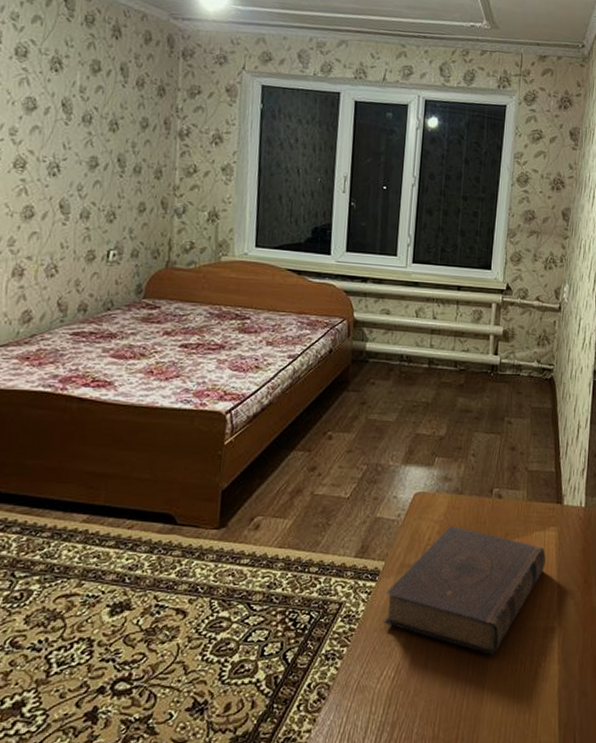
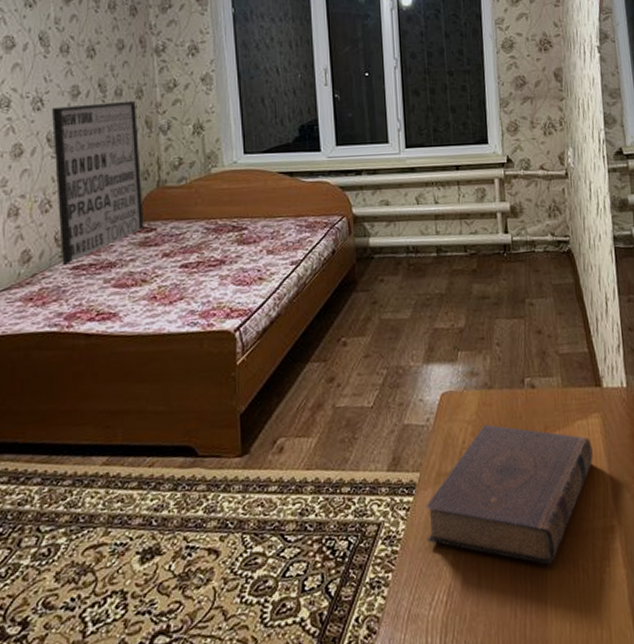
wall art: none [62,174,154,332] -> present [51,100,144,268]

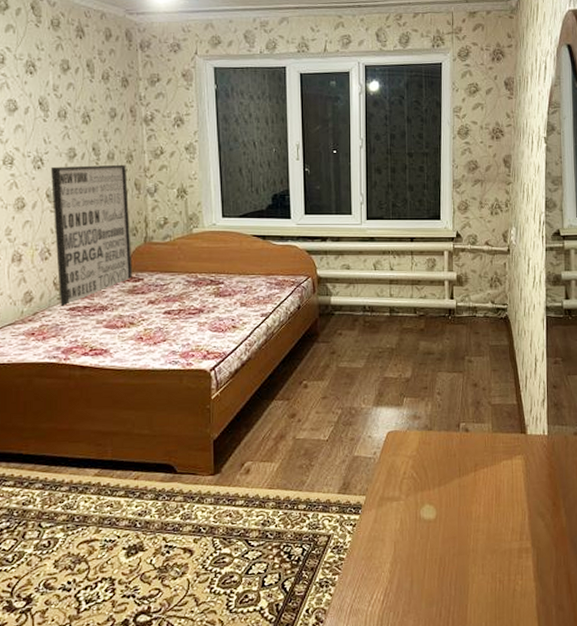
book: present [424,424,593,566] -> none [368,460,515,577]

